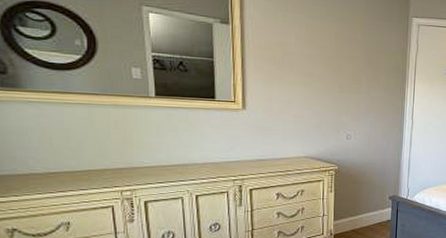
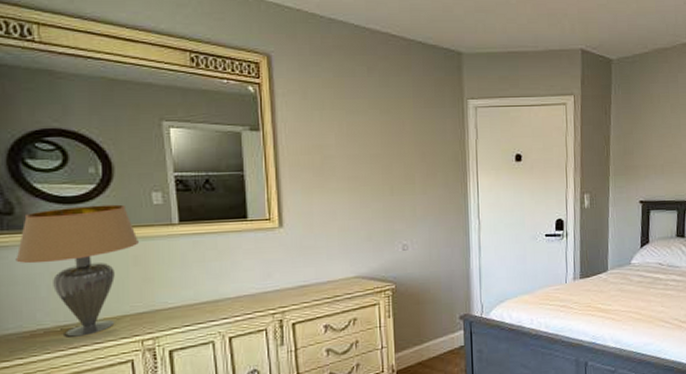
table lamp: none [9,72,119,184] -> present [16,204,138,339]

